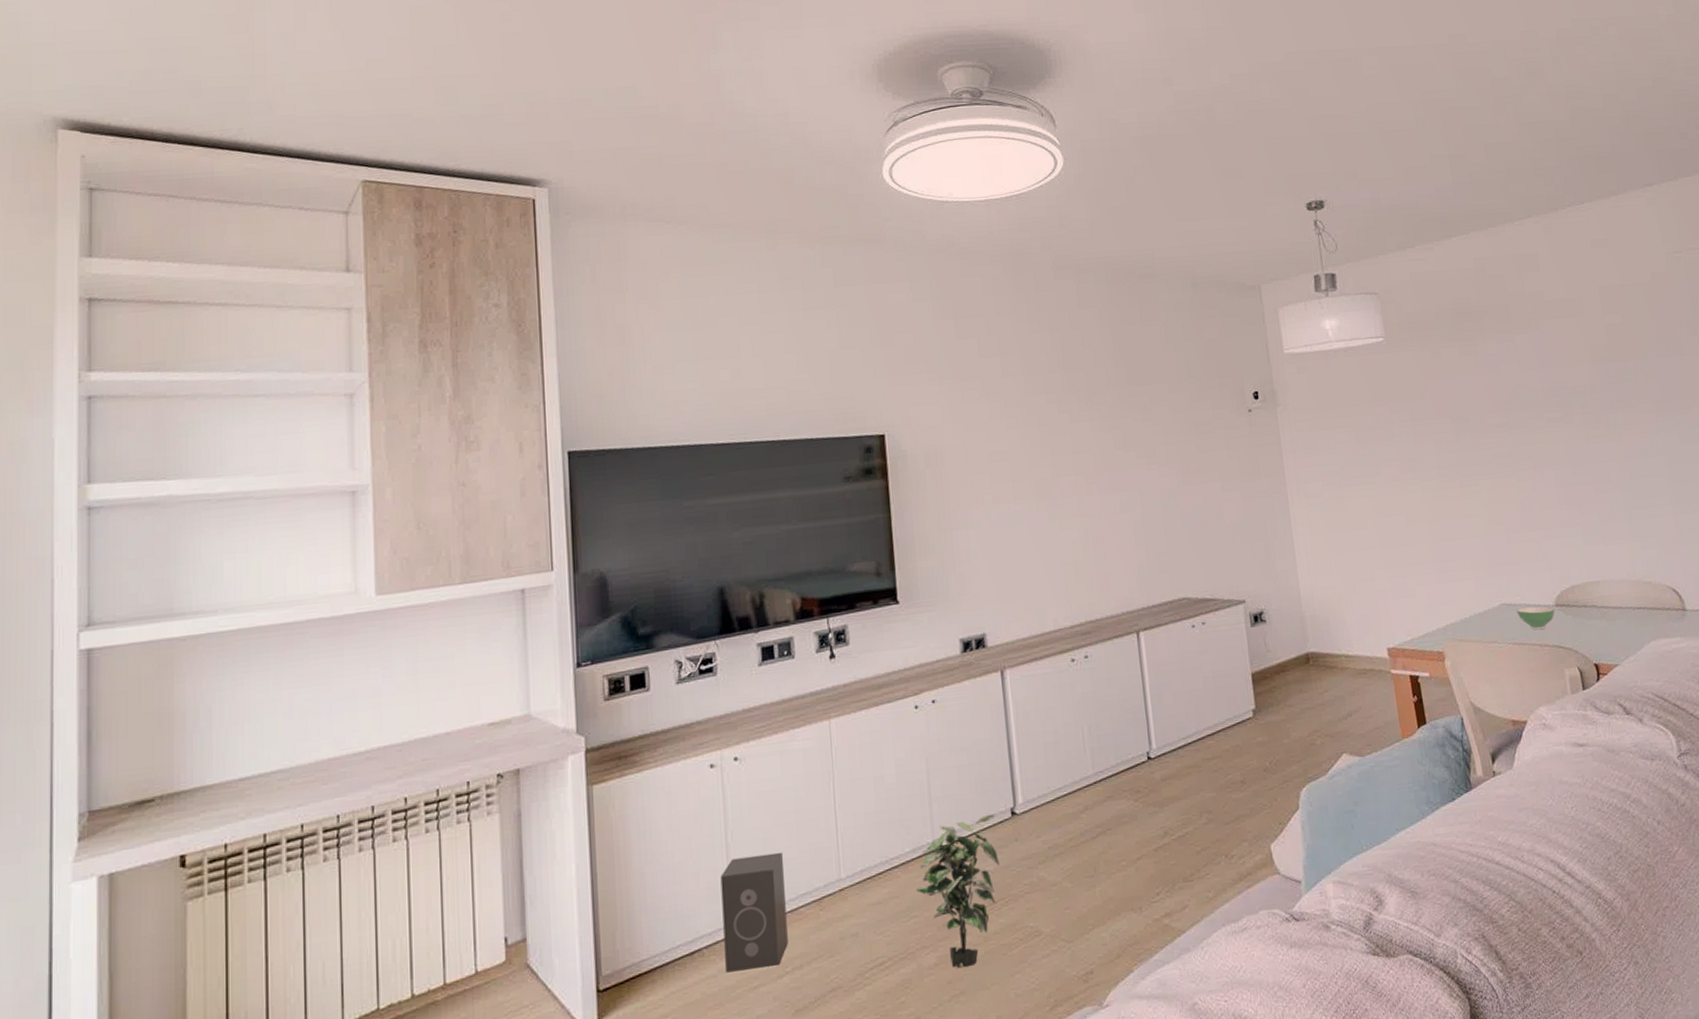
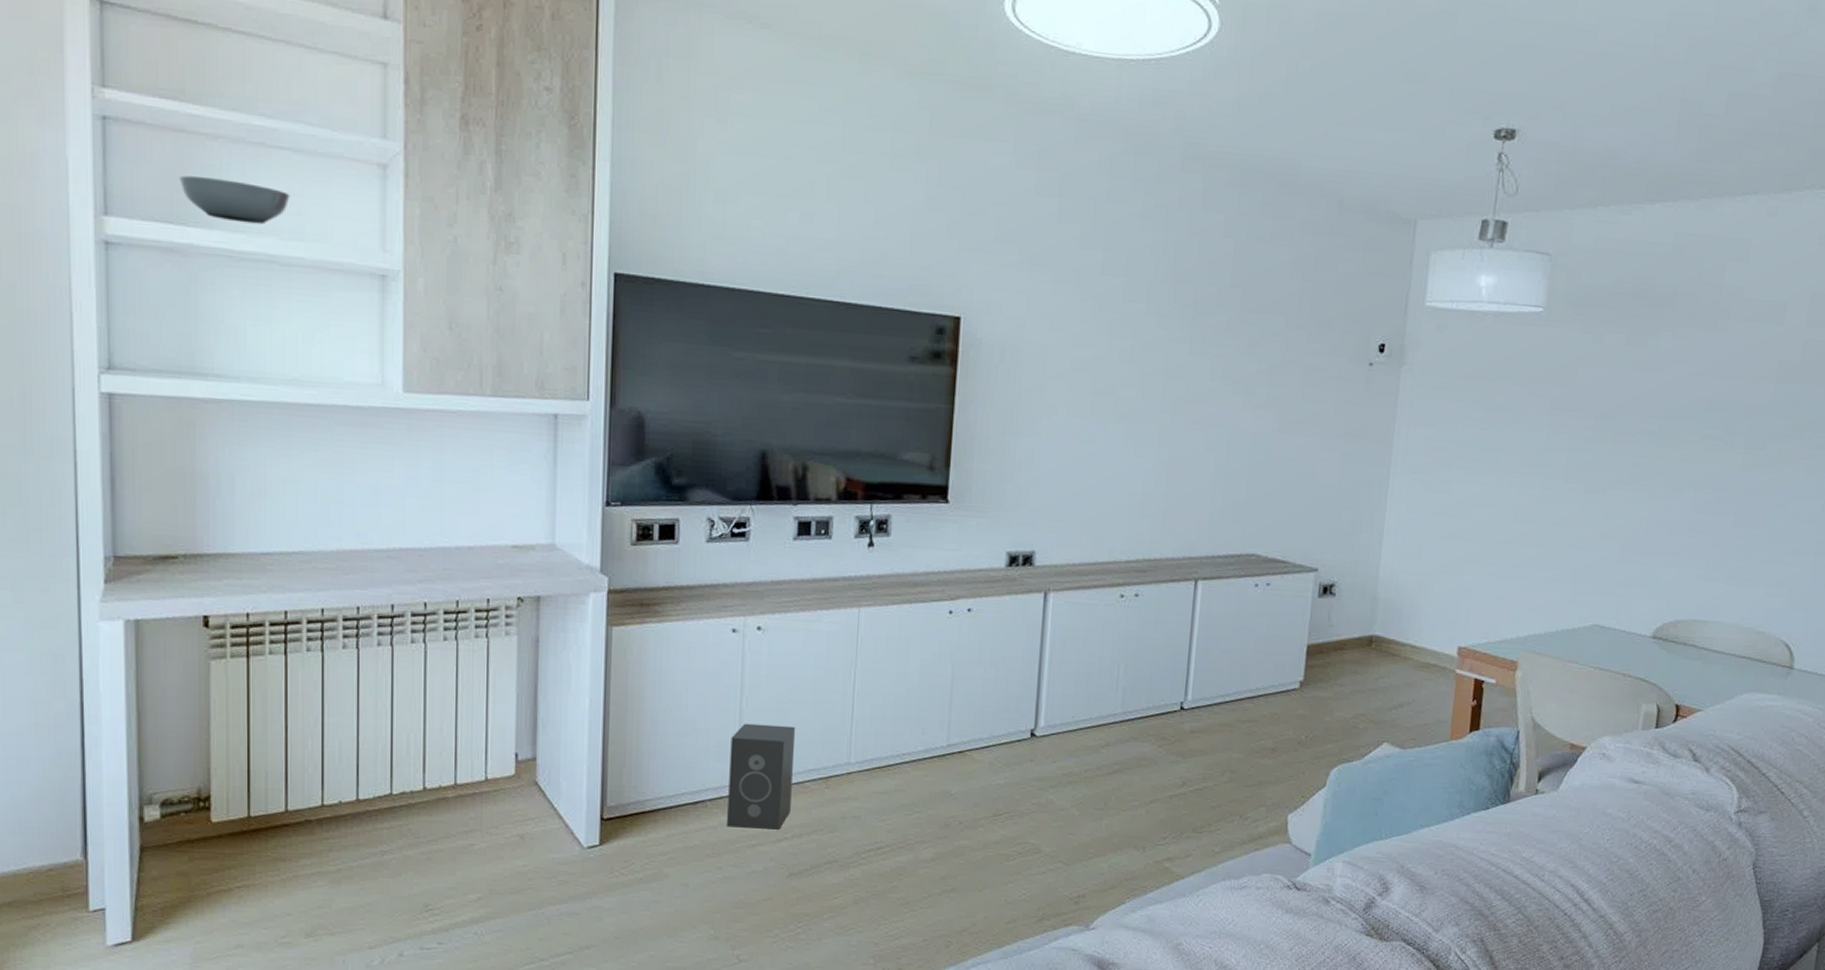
bowl: none [159,431,264,468] -> present [178,176,290,225]
potted plant: present [916,813,1000,968] -> none [923,730,1015,868]
bowl: present [1516,606,1555,630] -> none [1607,633,1650,659]

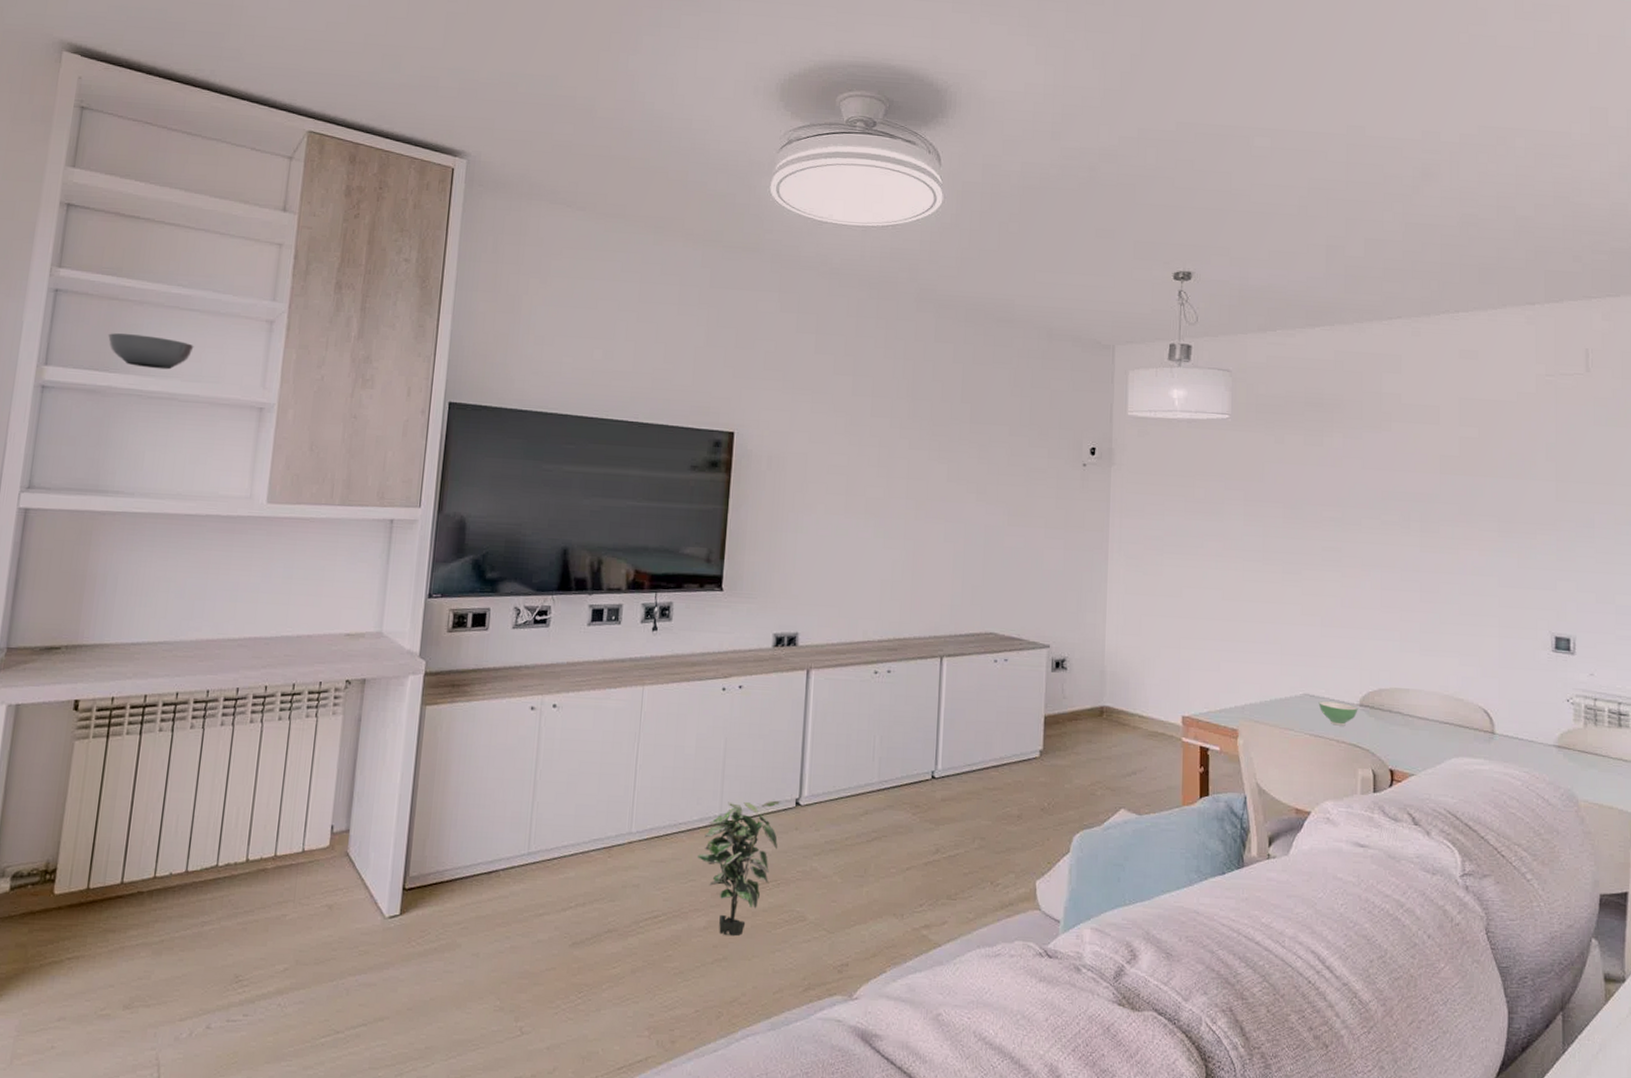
speaker: present [727,723,796,830] -> none [517,795,584,899]
potted plant: none [923,730,1015,868] -> present [698,800,781,937]
bowl: none [1607,633,1650,659] -> present [1318,701,1358,726]

